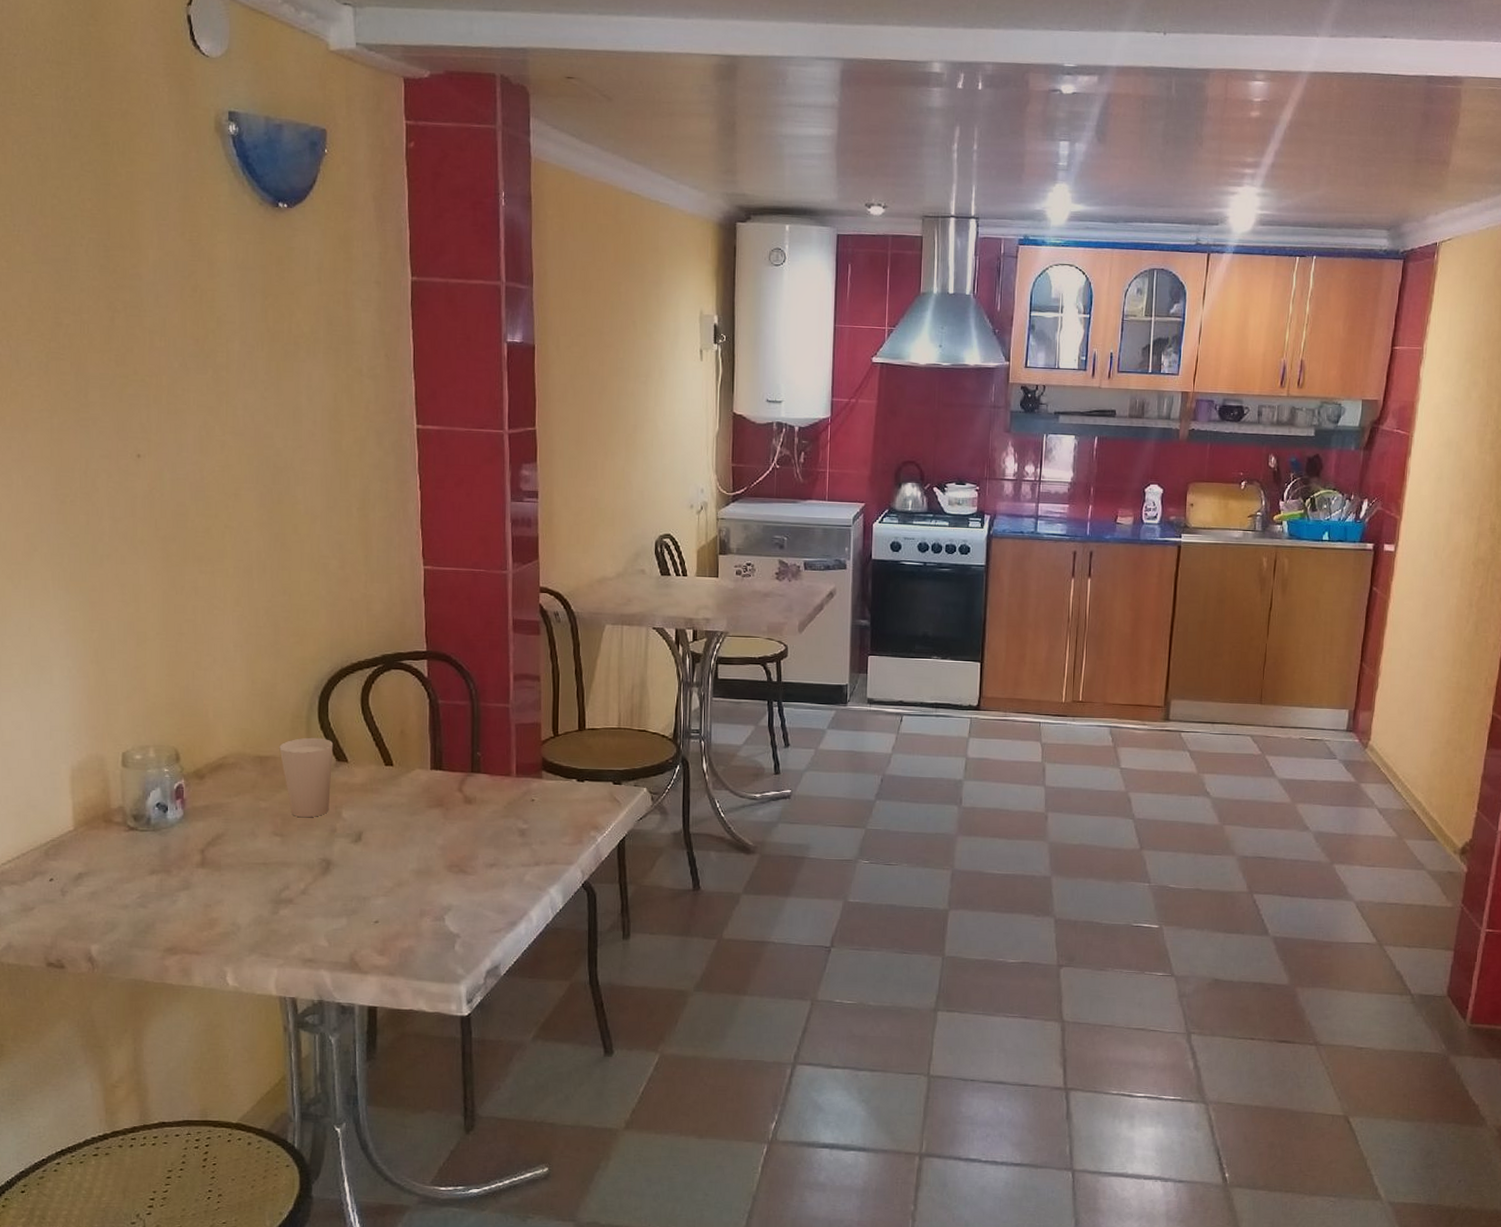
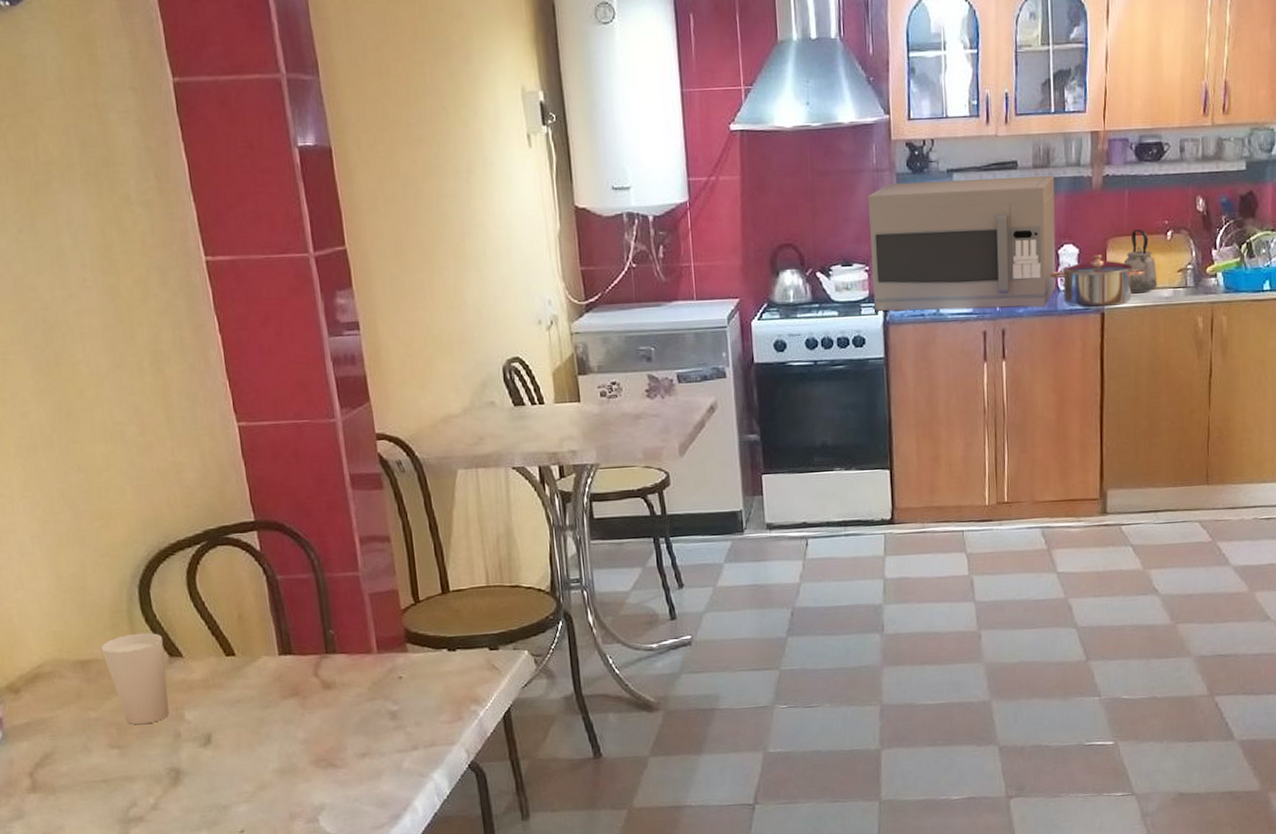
microwave: none [981,418,1147,536] -> present [868,176,1056,312]
cooking pot: none [1135,495,1221,542] -> present [1049,254,1147,309]
kettle: none [1201,477,1230,532] -> present [1123,229,1157,294]

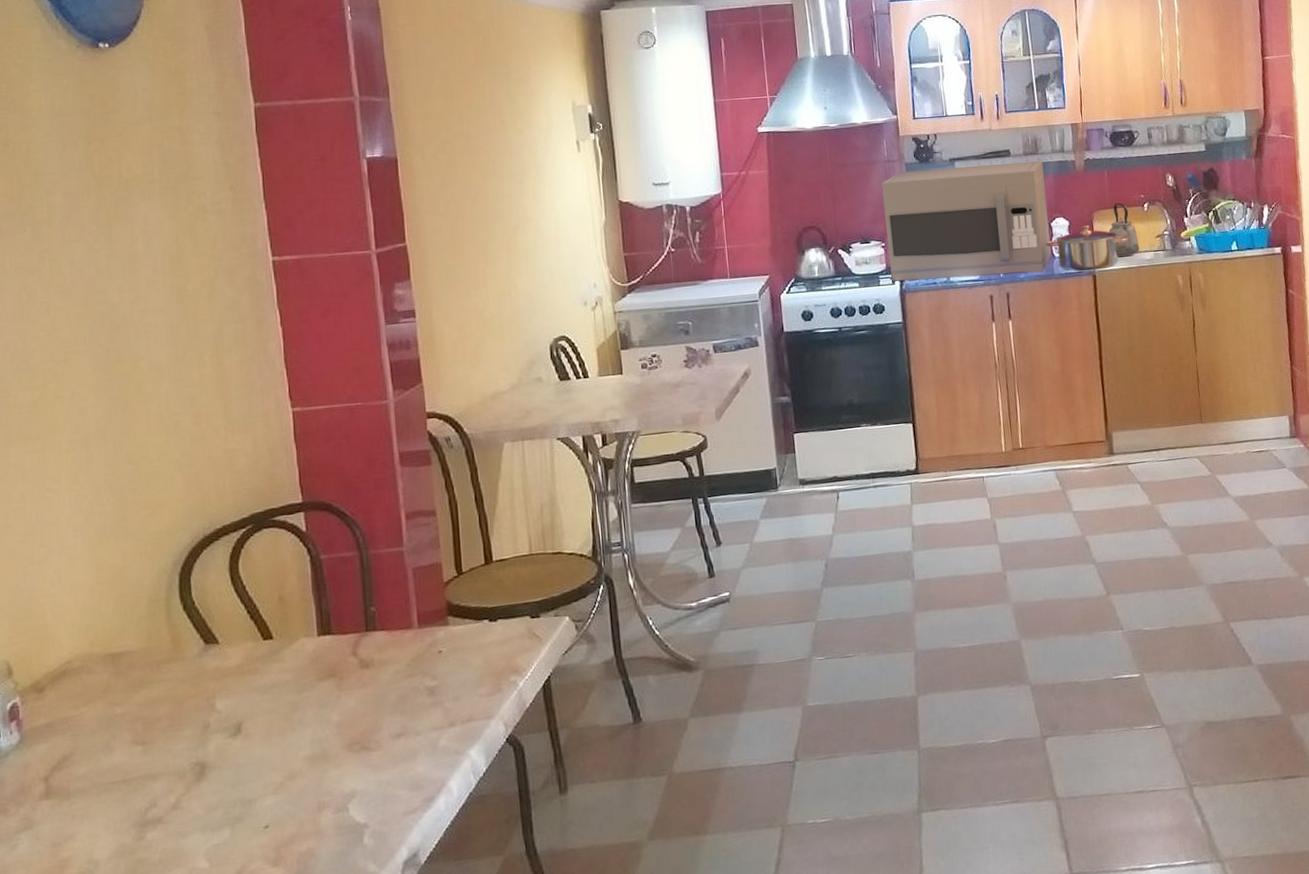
cup: present [101,632,170,725] -> none [134,620,200,718]

